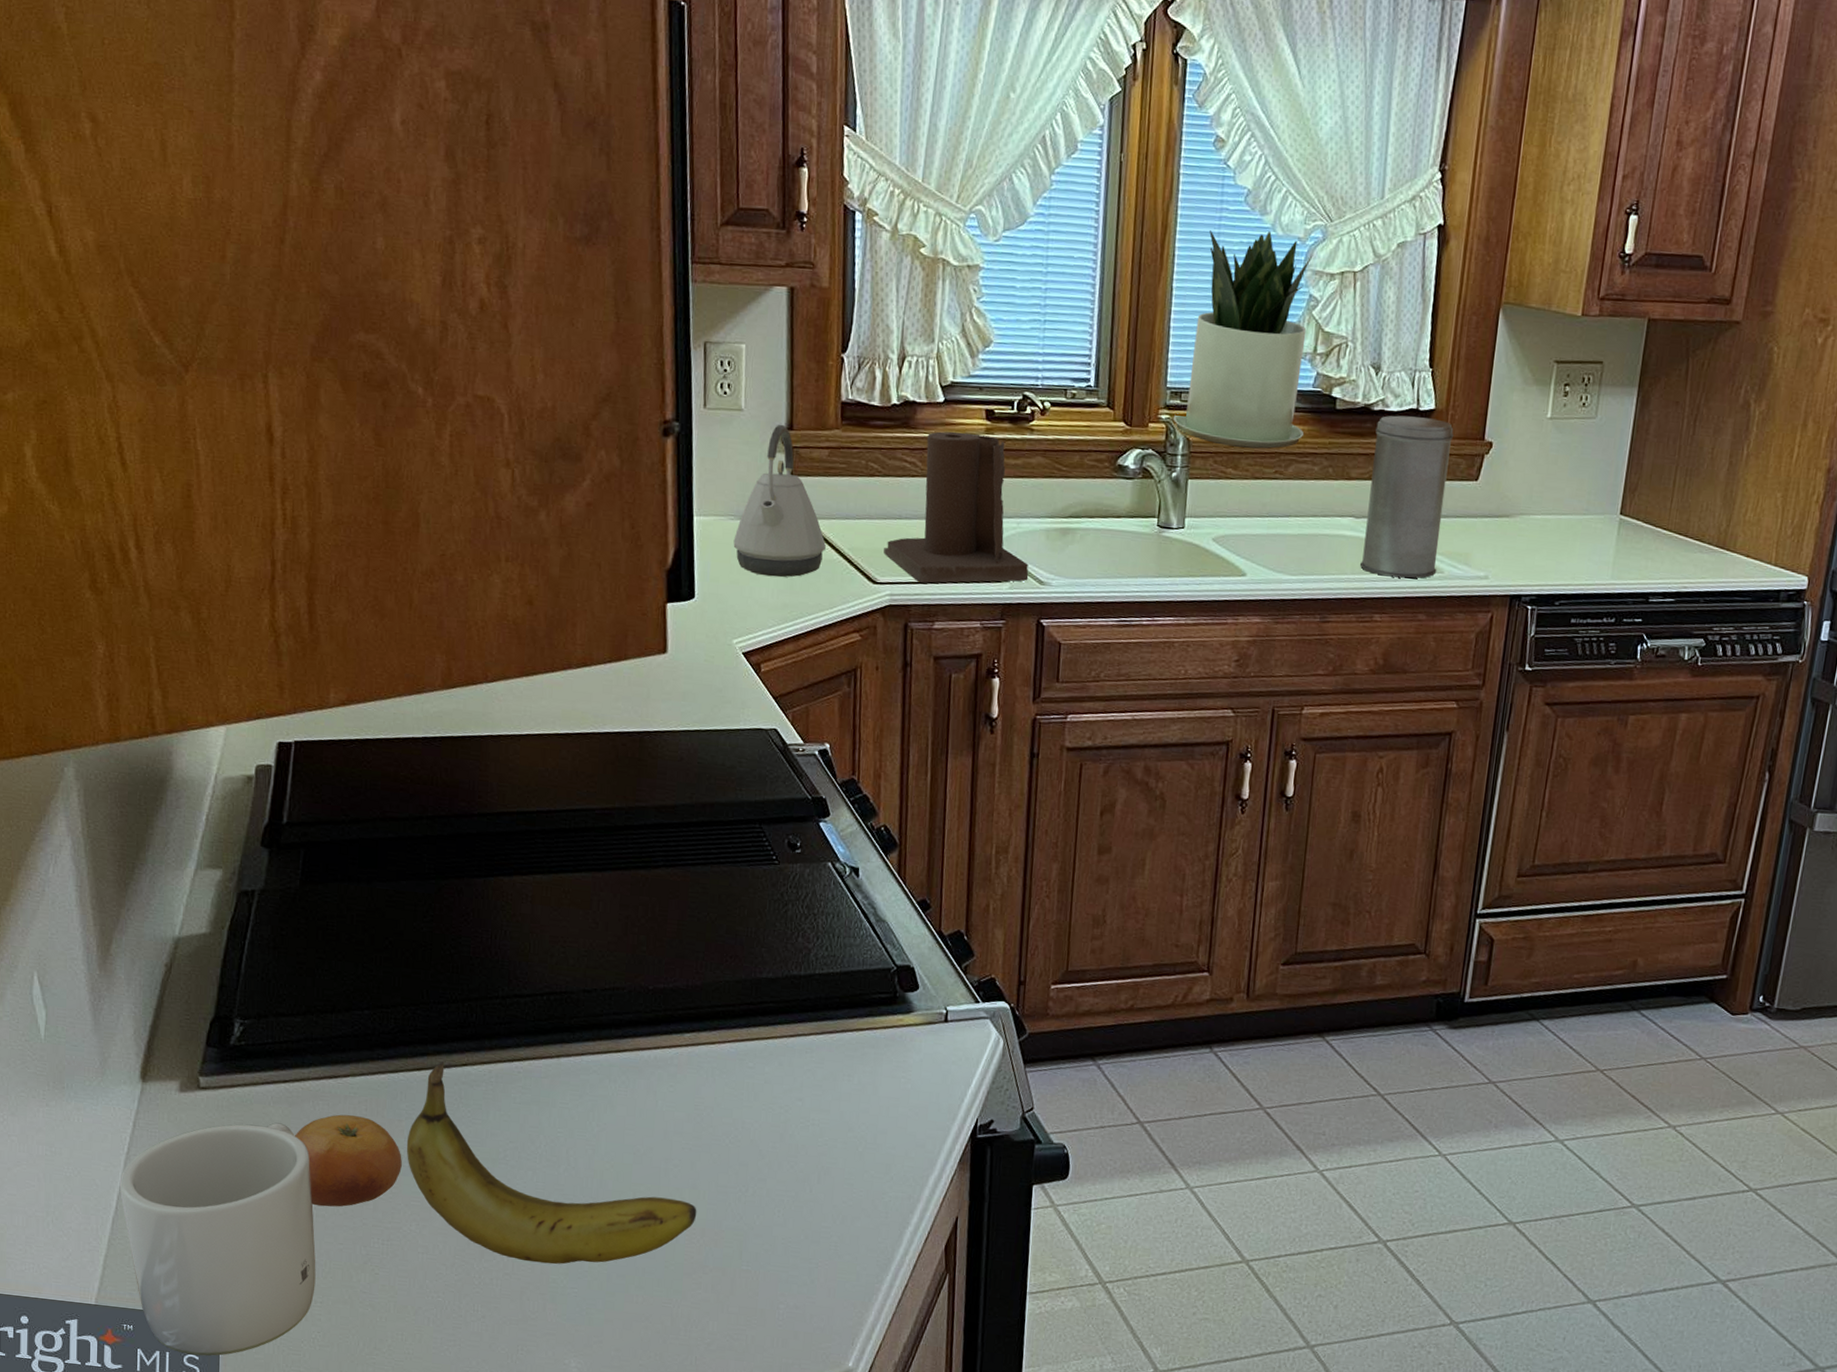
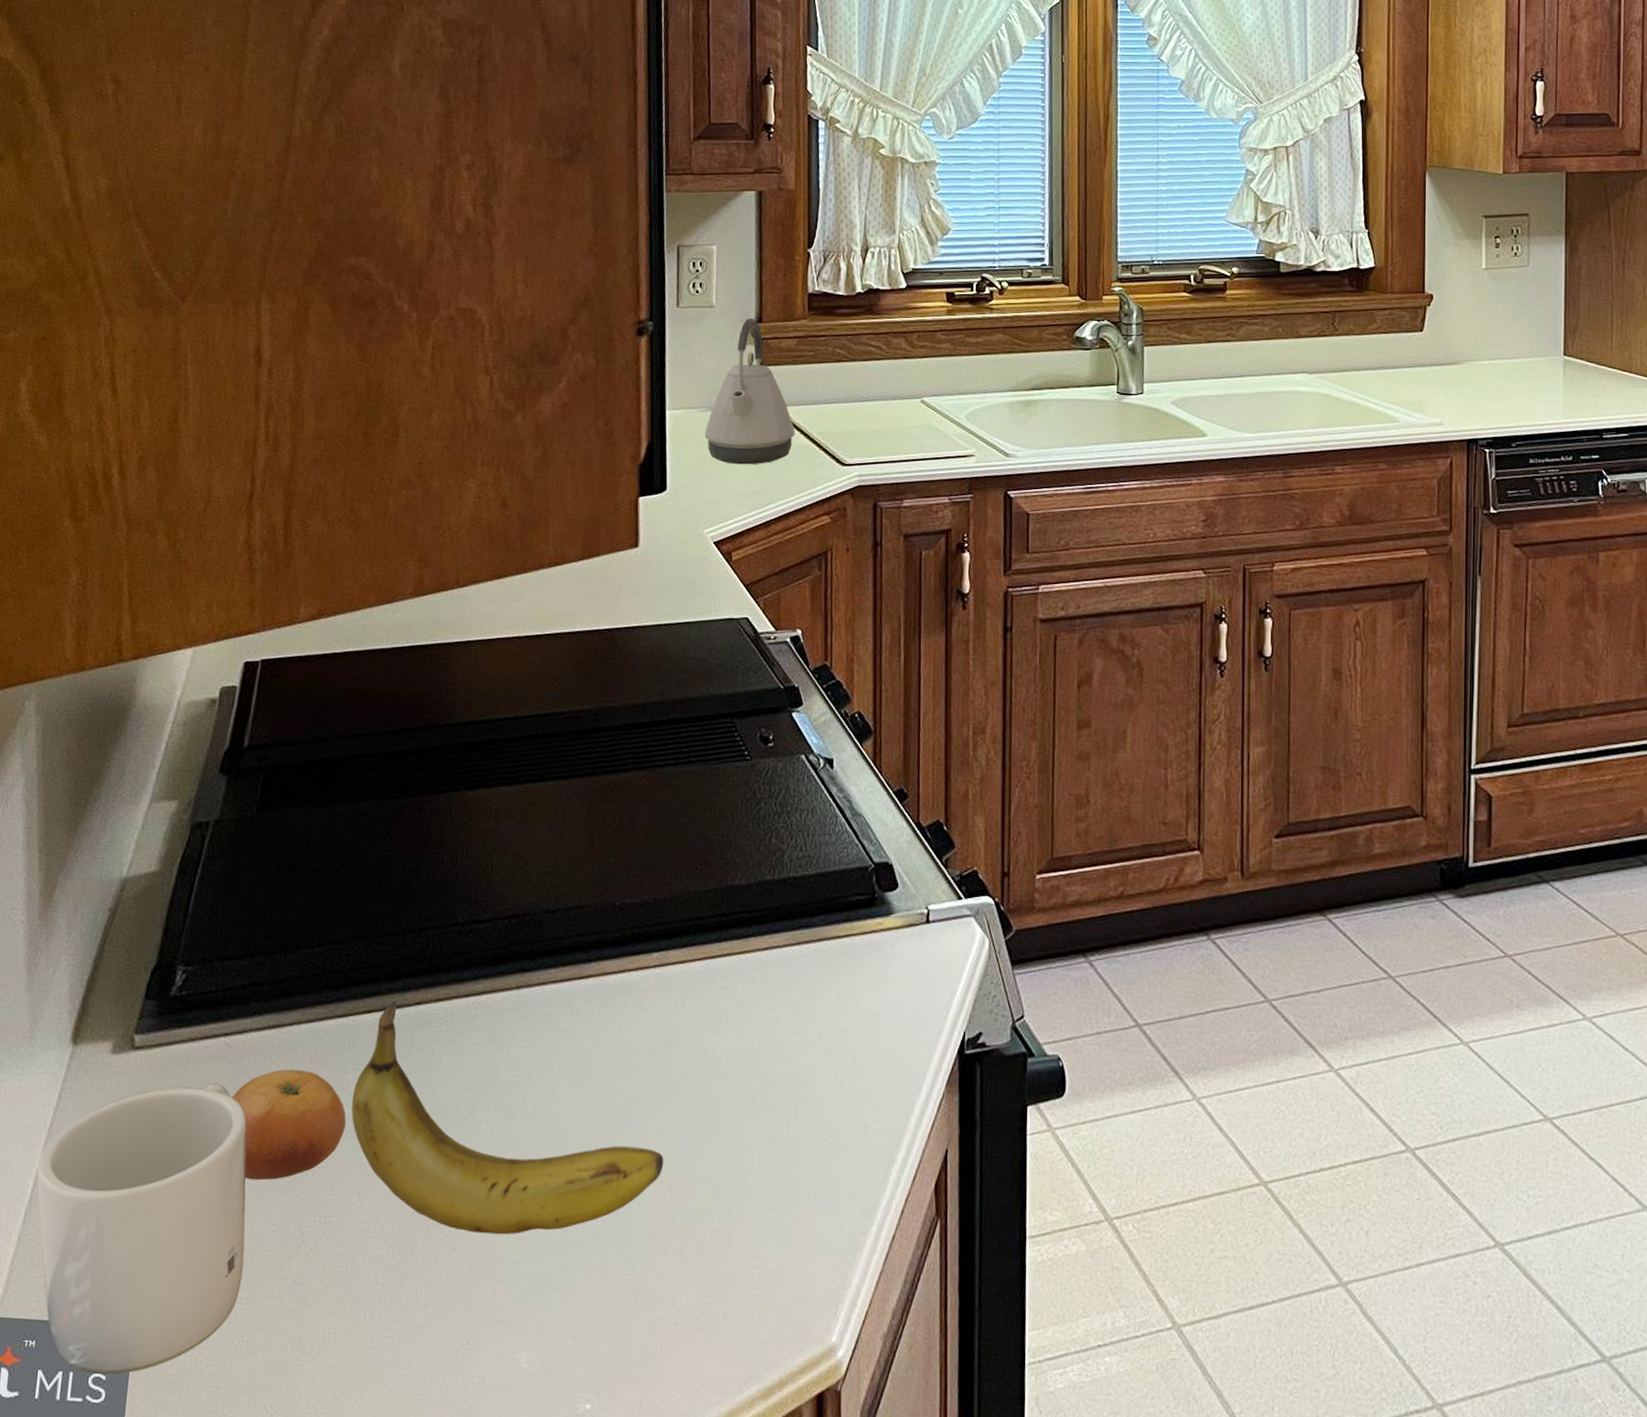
paper towel roll: present [884,431,1029,584] -> none [852,315,994,463]
planter: present [1173,230,1313,449] -> none [1125,116,1252,314]
canister: present [1360,415,1454,579] -> none [1318,275,1396,429]

